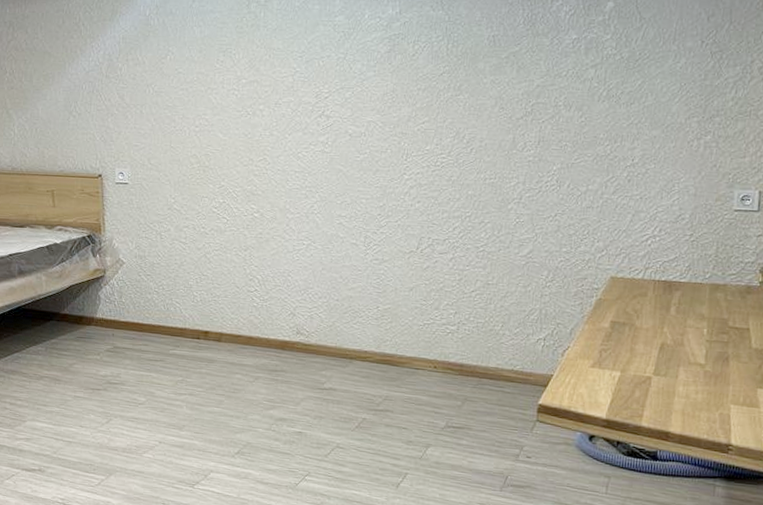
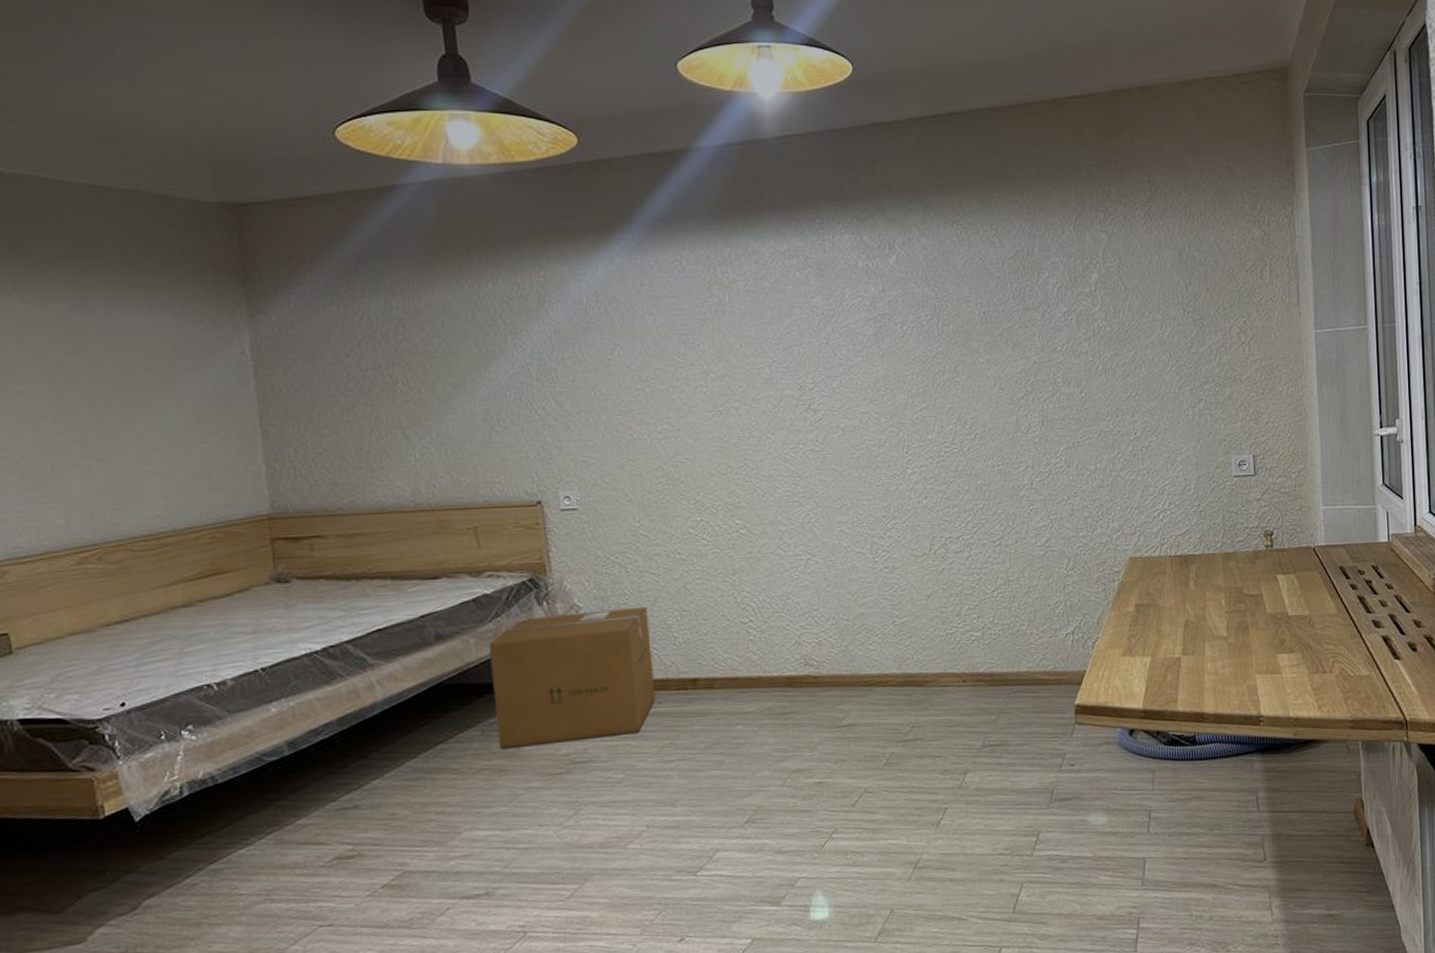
box: none [55,266,175,368] -> present [489,606,656,749]

